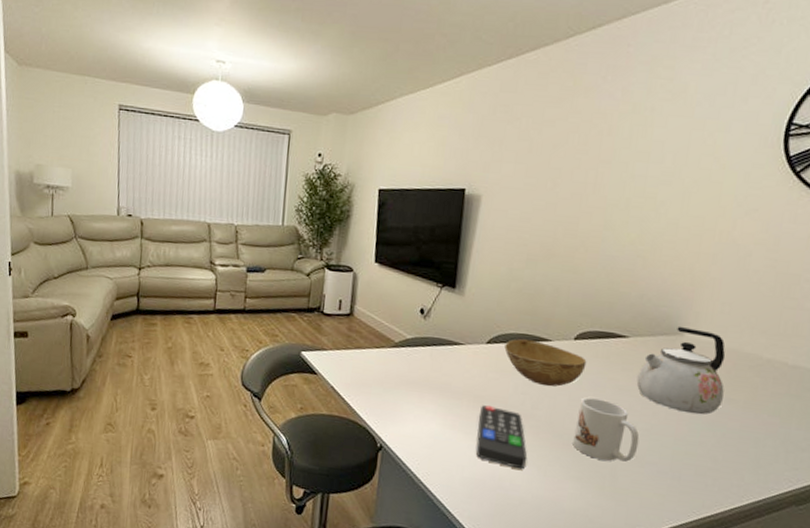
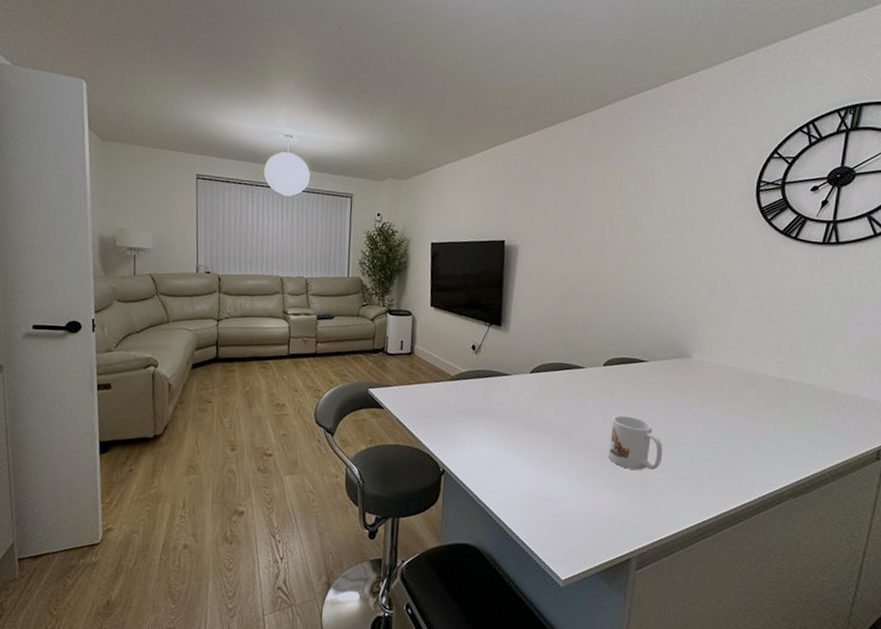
remote control: present [476,405,527,470] -> none [526,428,570,483]
bowl: present [504,339,587,387] -> none [546,367,615,408]
kettle: present [636,327,726,415] -> none [657,351,728,425]

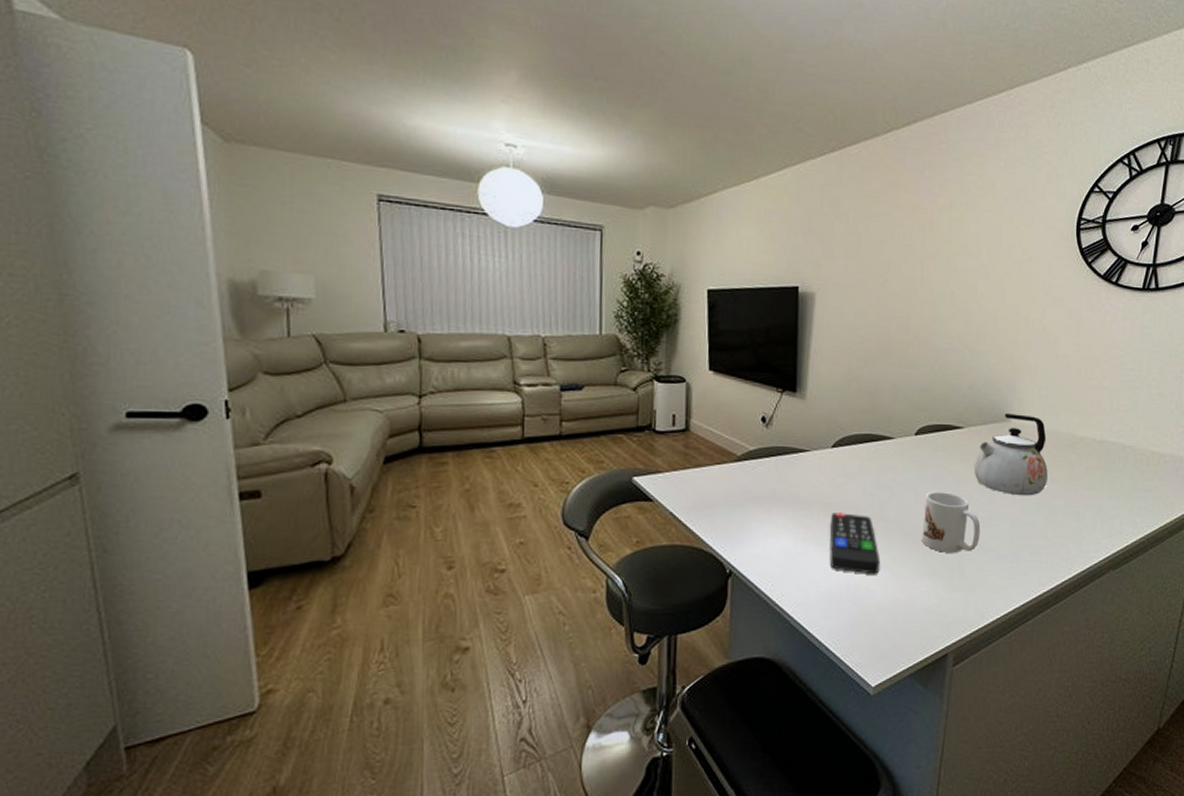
remote control: none [526,428,570,483] -> present [829,513,879,574]
kettle: none [657,351,728,425] -> present [974,414,1048,496]

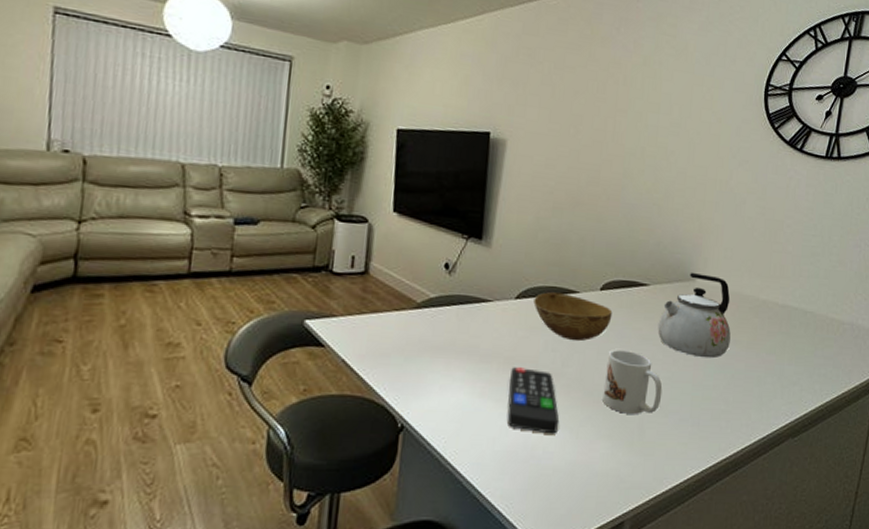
bowl: none [850,440,928,486] -> present [533,292,613,342]

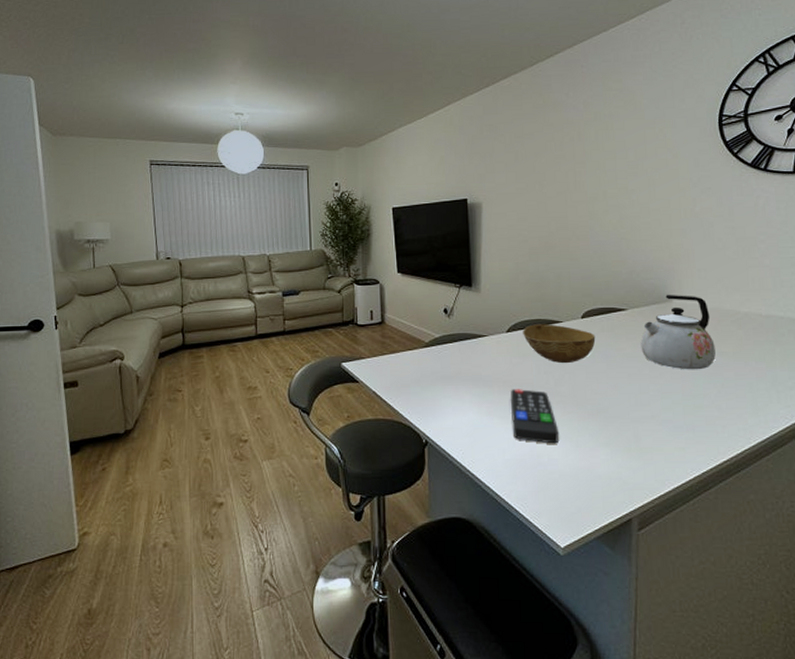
mug: present [602,350,663,414] -> none [596,368,653,424]

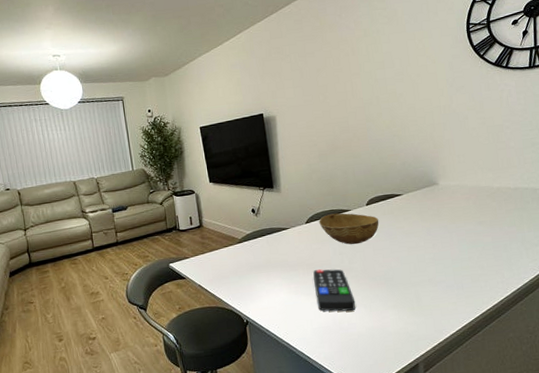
kettle: present [640,295,716,370] -> none [415,177,476,239]

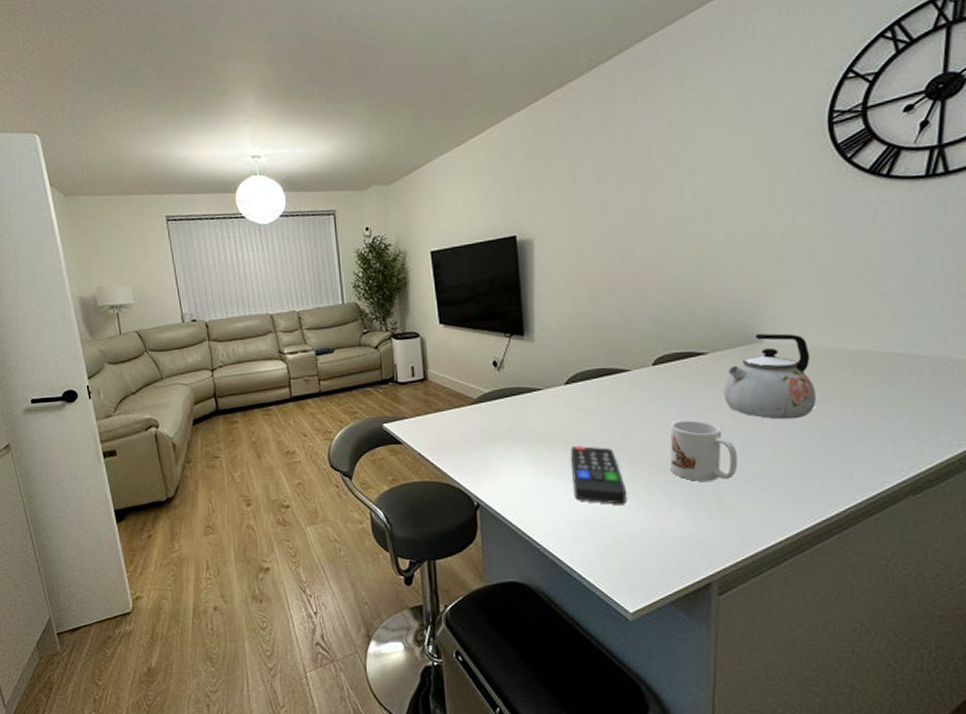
bowl: present [319,213,379,245] -> none [583,373,670,417]
mug: none [382,244,430,289] -> present [670,420,738,481]
kettle: none [415,177,476,239] -> present [723,333,816,420]

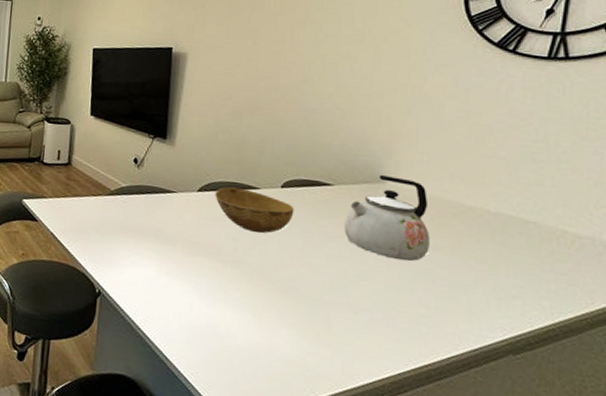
remote control: present [571,446,626,504] -> none [191,251,241,316]
bowl: none [583,373,670,417] -> present [215,187,295,234]
mug: present [670,420,738,481] -> none [286,244,351,309]

